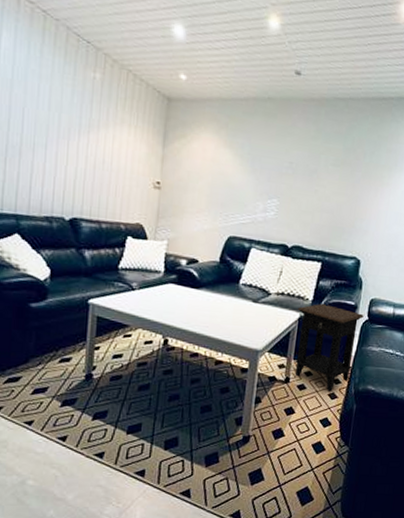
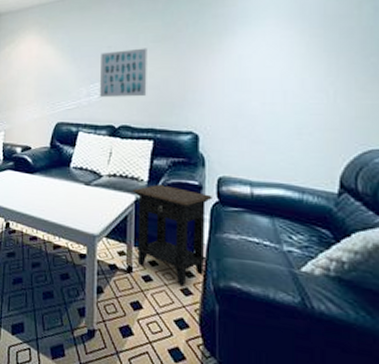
wall art: none [277,168,327,220] -> present [100,48,147,97]

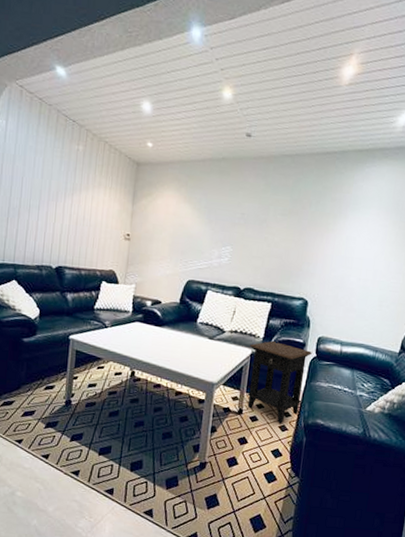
wall art: present [100,48,147,97] -> none [230,218,276,264]

